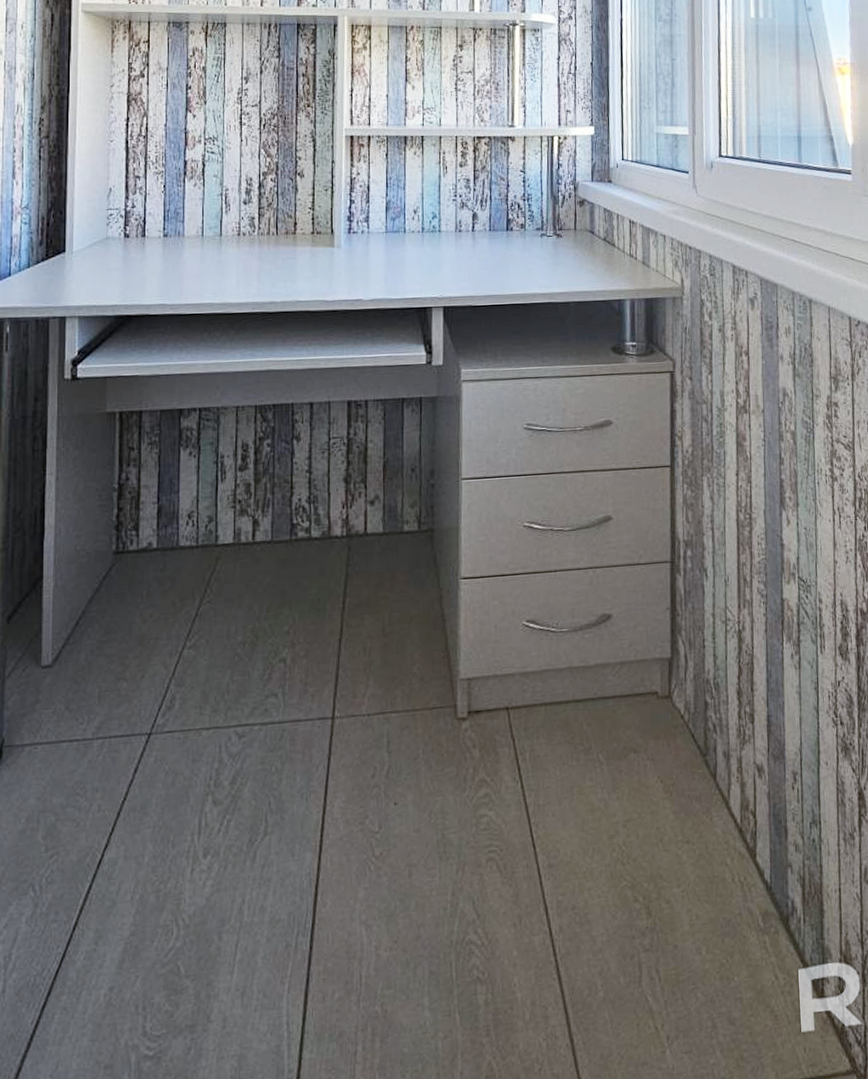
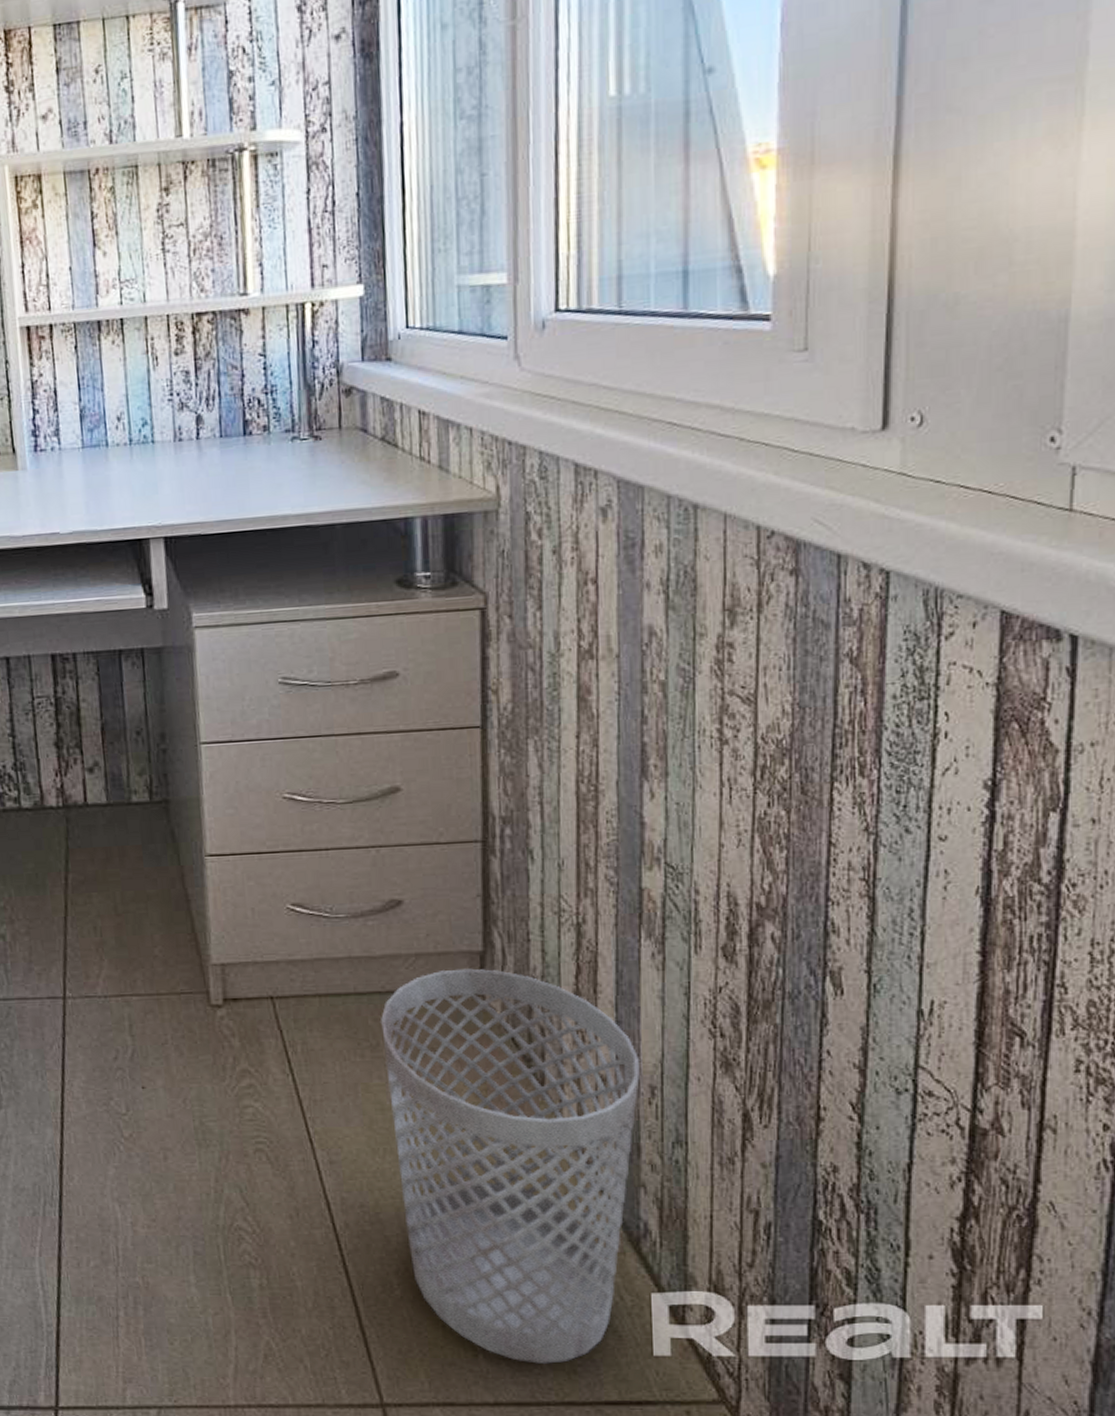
wastebasket: none [593,673,786,1054] -> present [381,968,641,1364]

